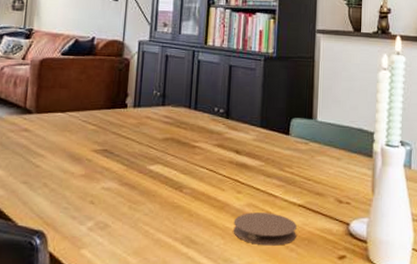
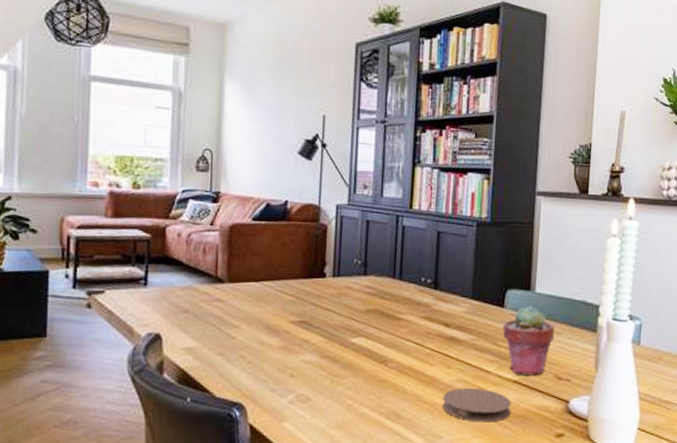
potted succulent: none [288,133,335,199] -> present [503,305,555,376]

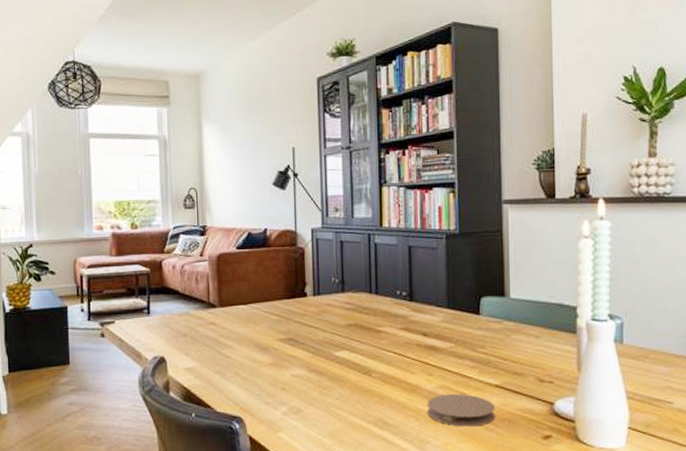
potted succulent: present [503,305,555,376] -> none [480,311,533,380]

